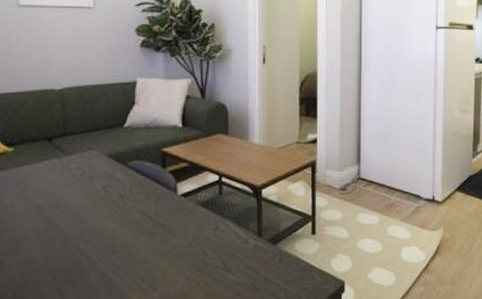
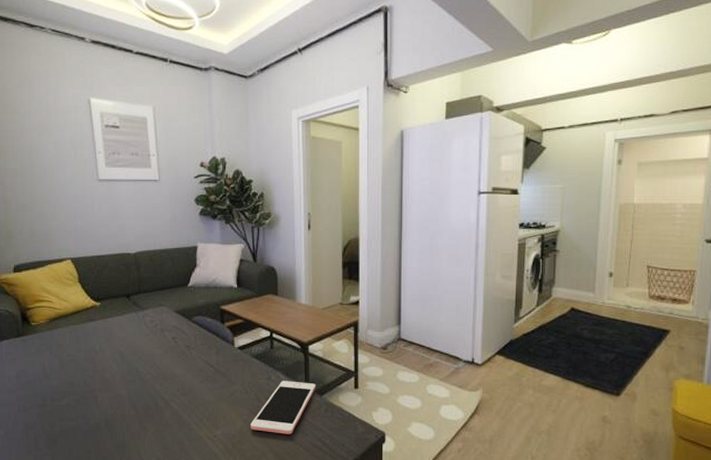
cell phone: none [194,230,269,291] -> present [251,381,316,435]

